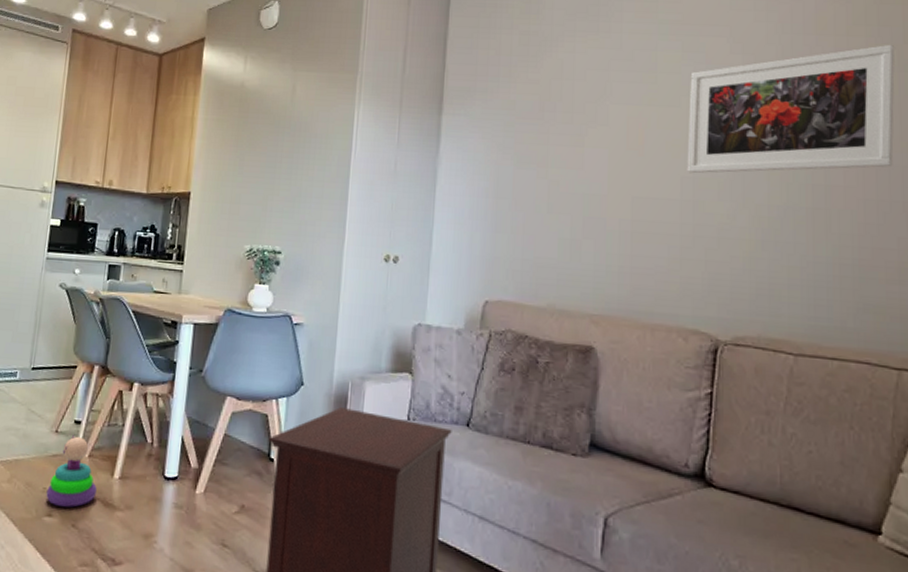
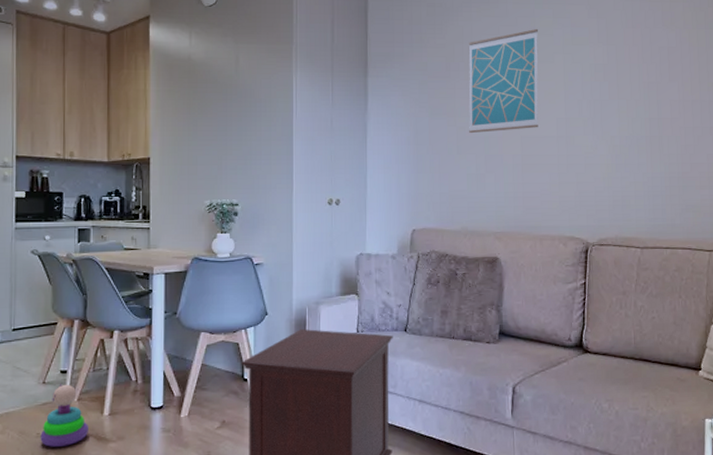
wall art: none [564,65,662,189] -> present [468,29,539,134]
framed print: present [687,44,895,174] -> none [560,7,703,115]

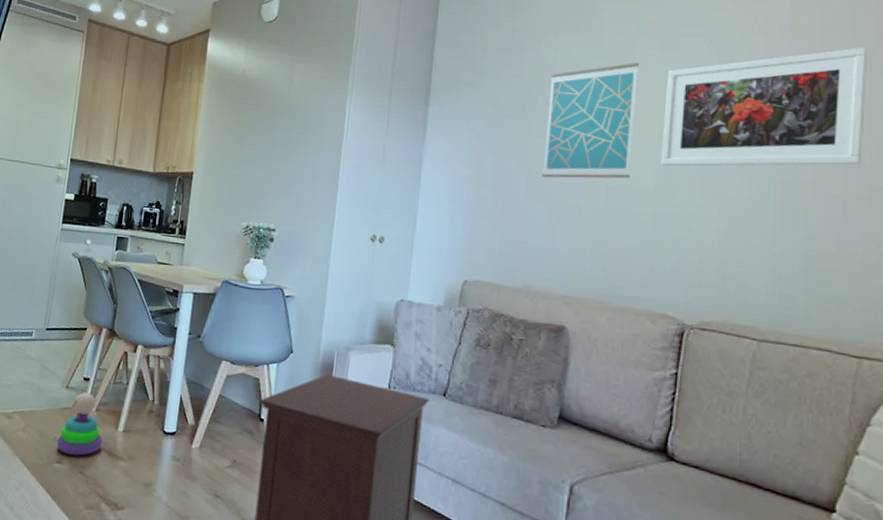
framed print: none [560,7,703,115] -> present [660,46,867,167]

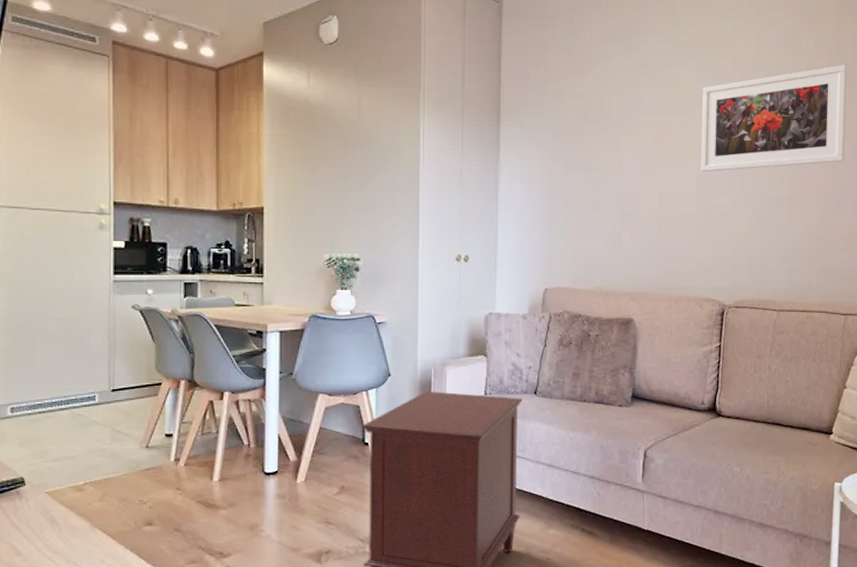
stacking toy: present [57,390,103,456] -> none [143,447,196,515]
wall art: present [542,62,640,179] -> none [606,81,680,189]

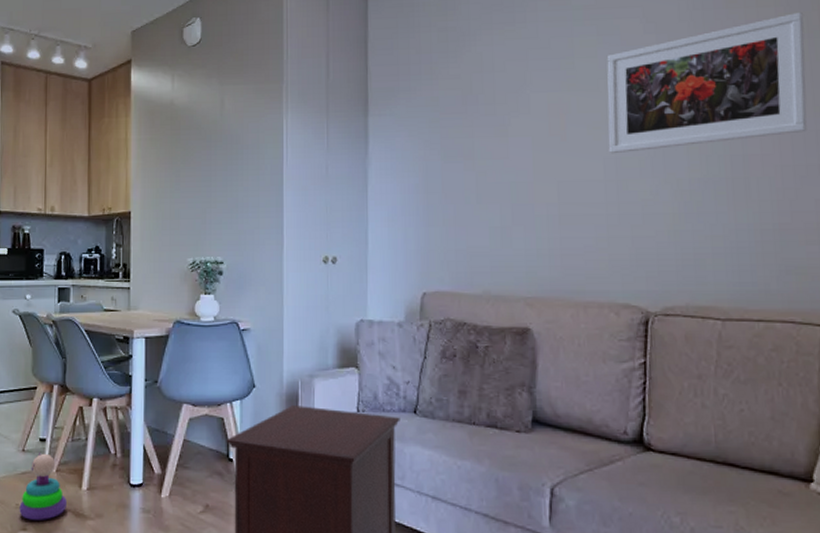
stacking toy: none [143,447,196,515] -> present [19,451,67,520]

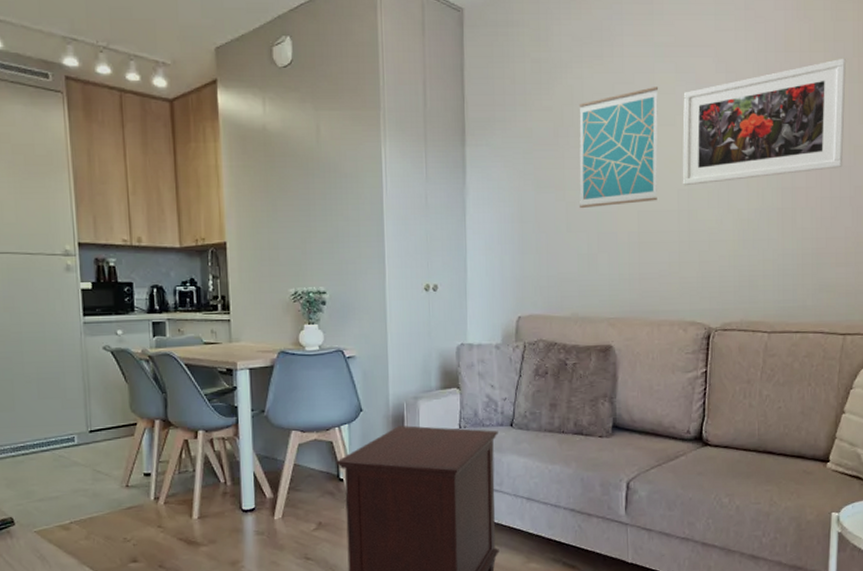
stacking toy: present [19,451,67,520] -> none [127,486,178,552]
wall art: none [489,51,580,179] -> present [579,87,659,209]

